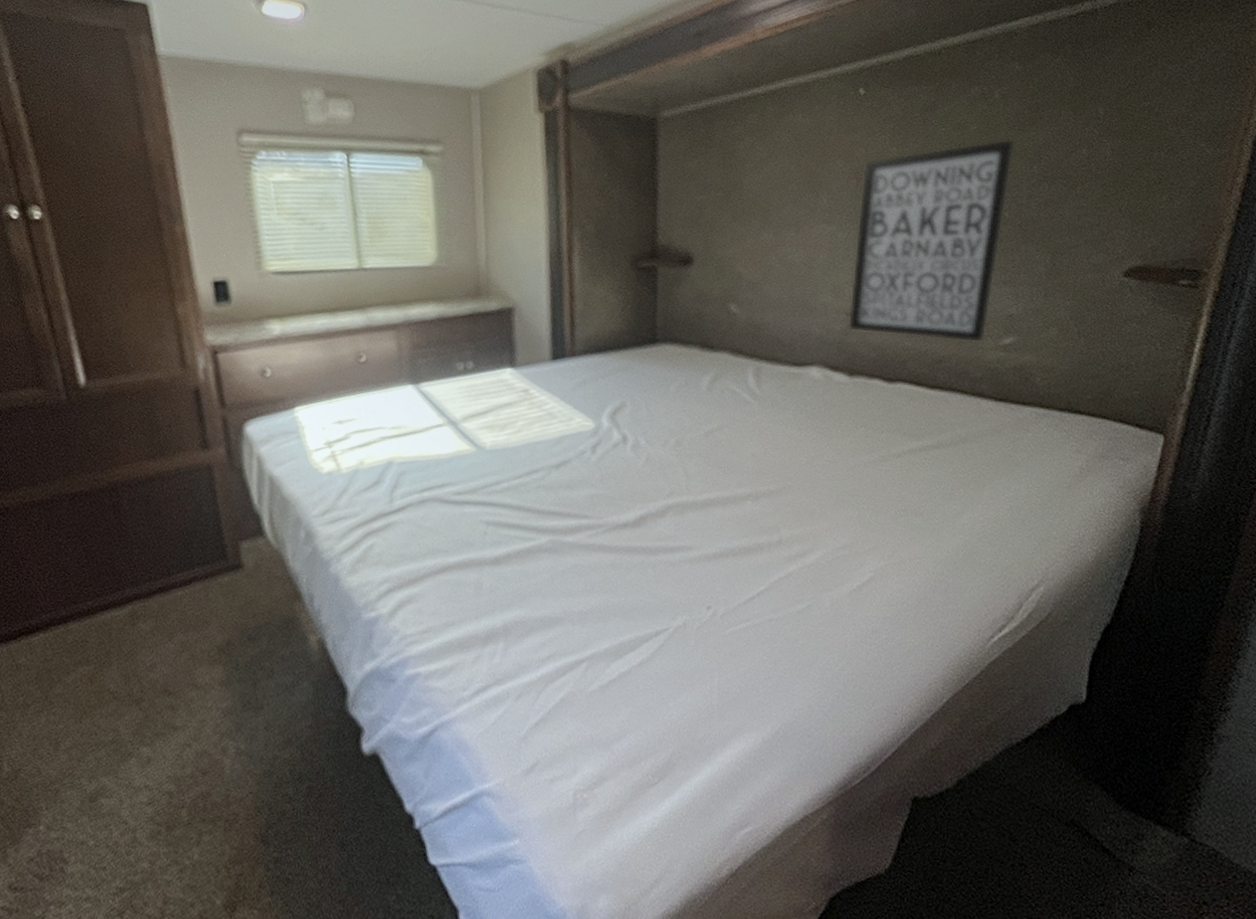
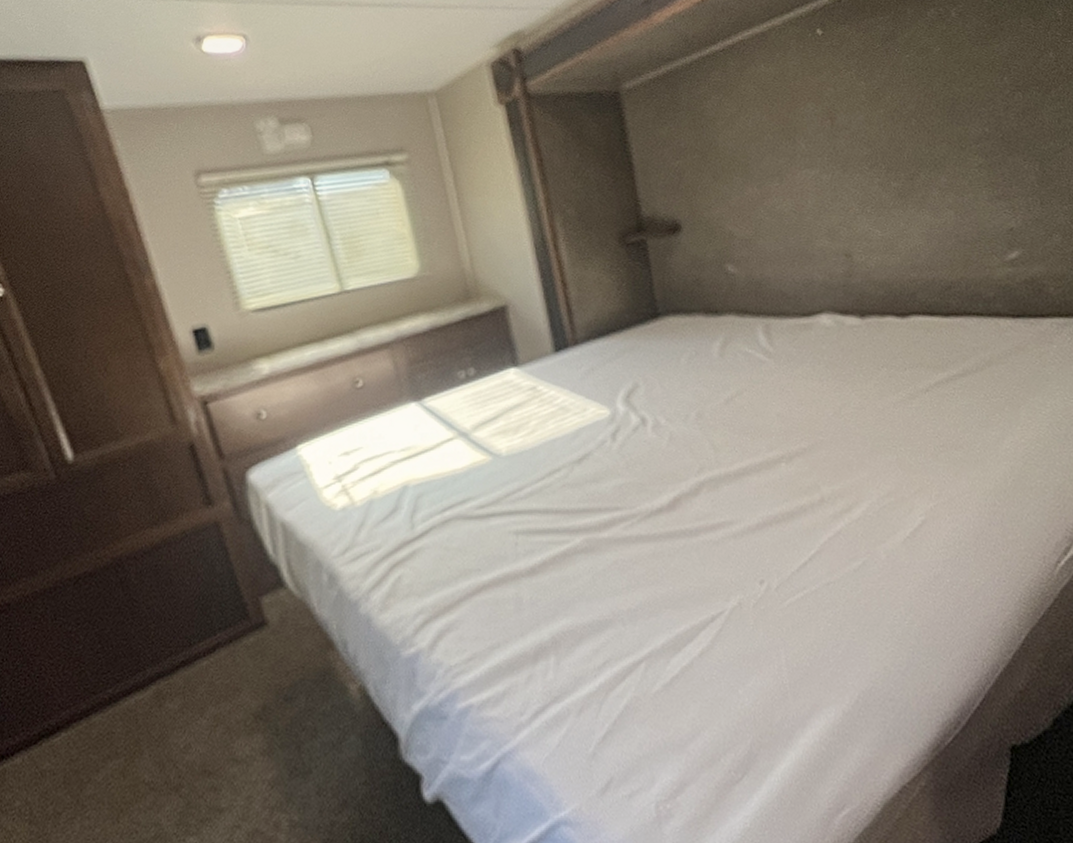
wall art: present [848,139,1015,343] -> none [834,55,991,270]

